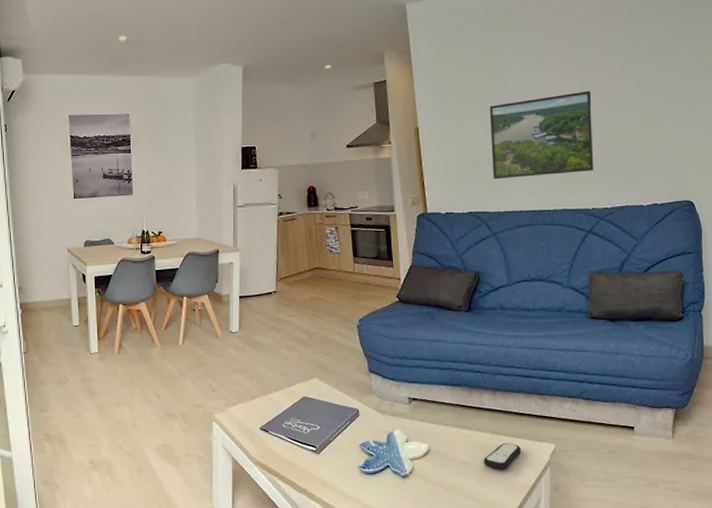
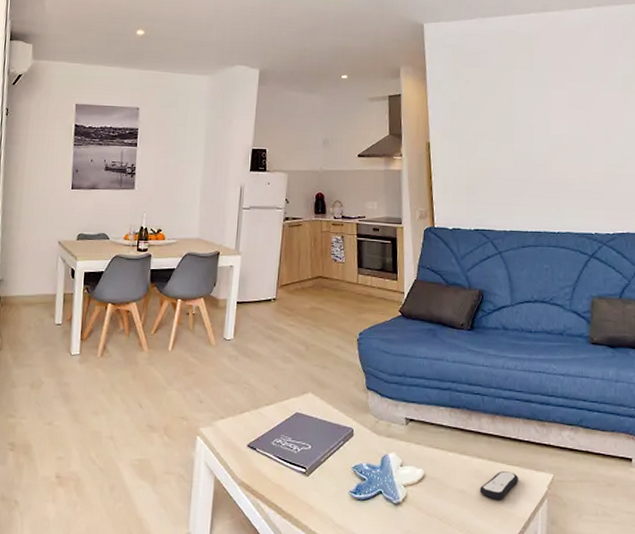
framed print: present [489,90,594,180] -> none [499,119,598,199]

